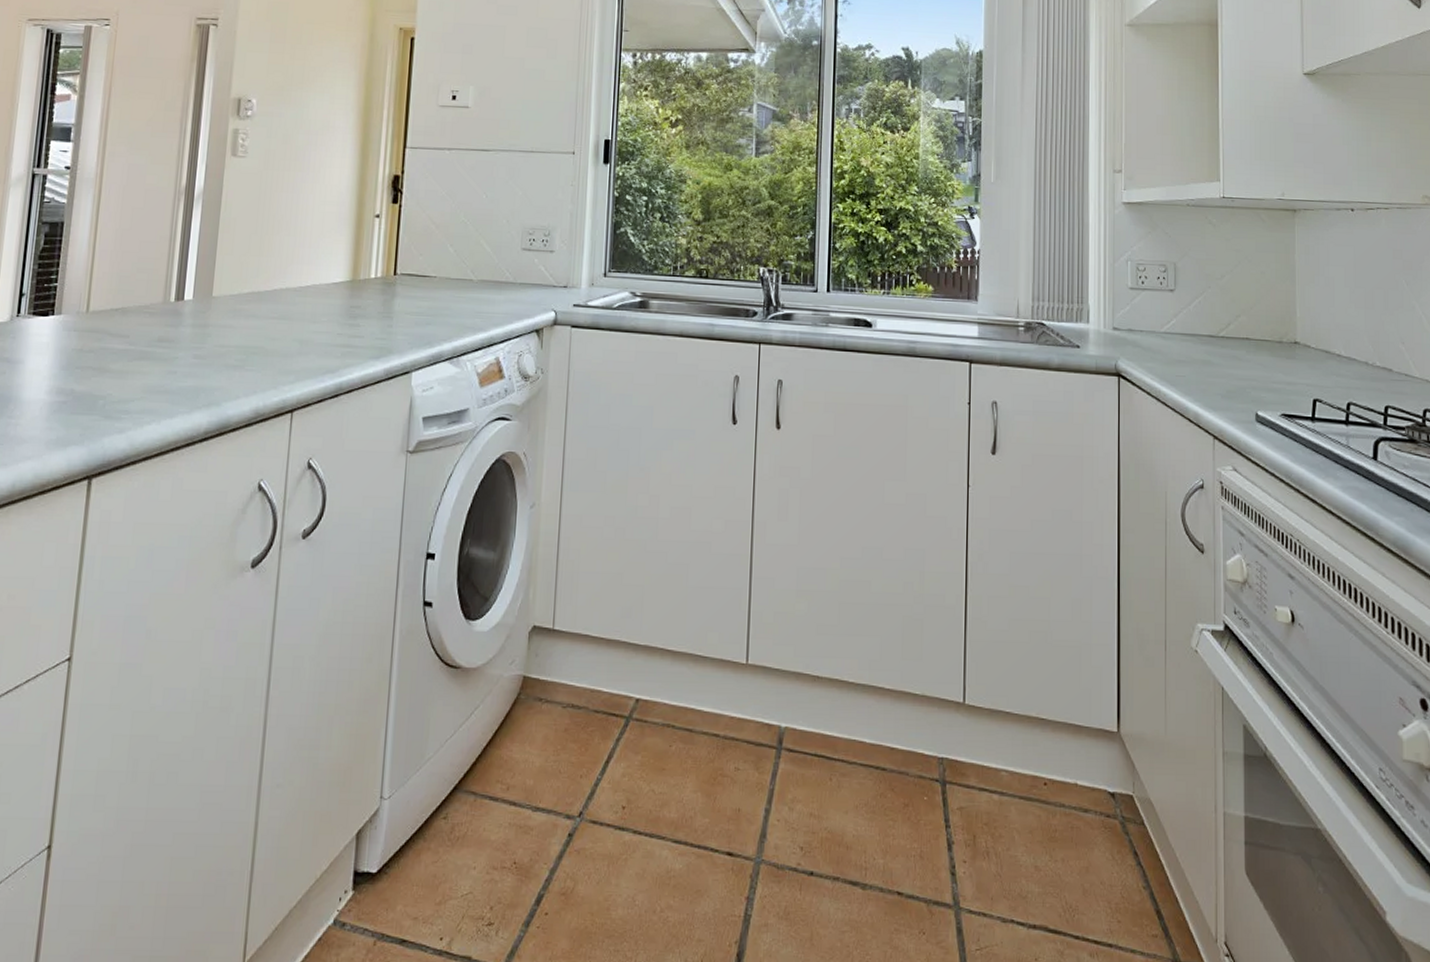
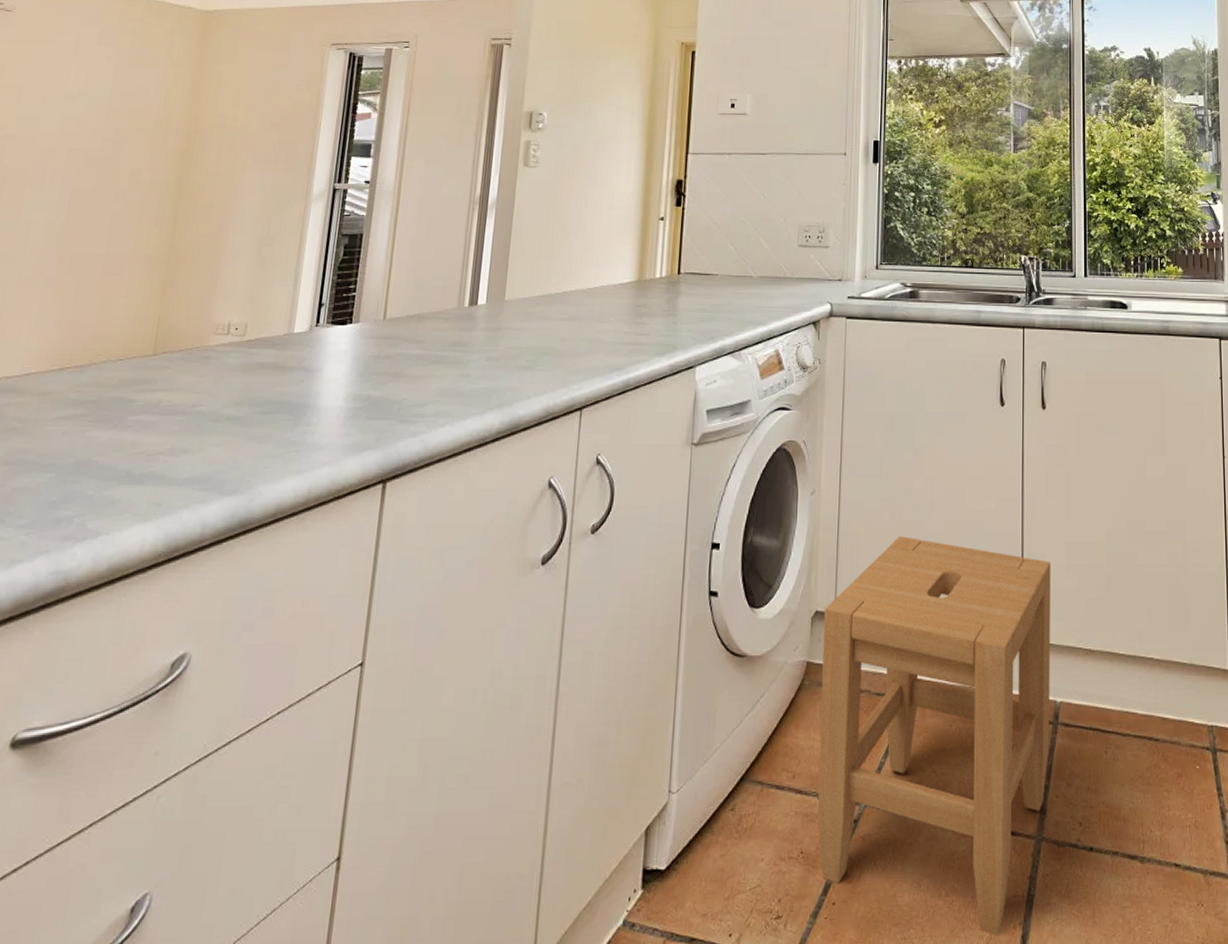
stool: none [531,554,780,953] -> present [817,536,1051,936]

